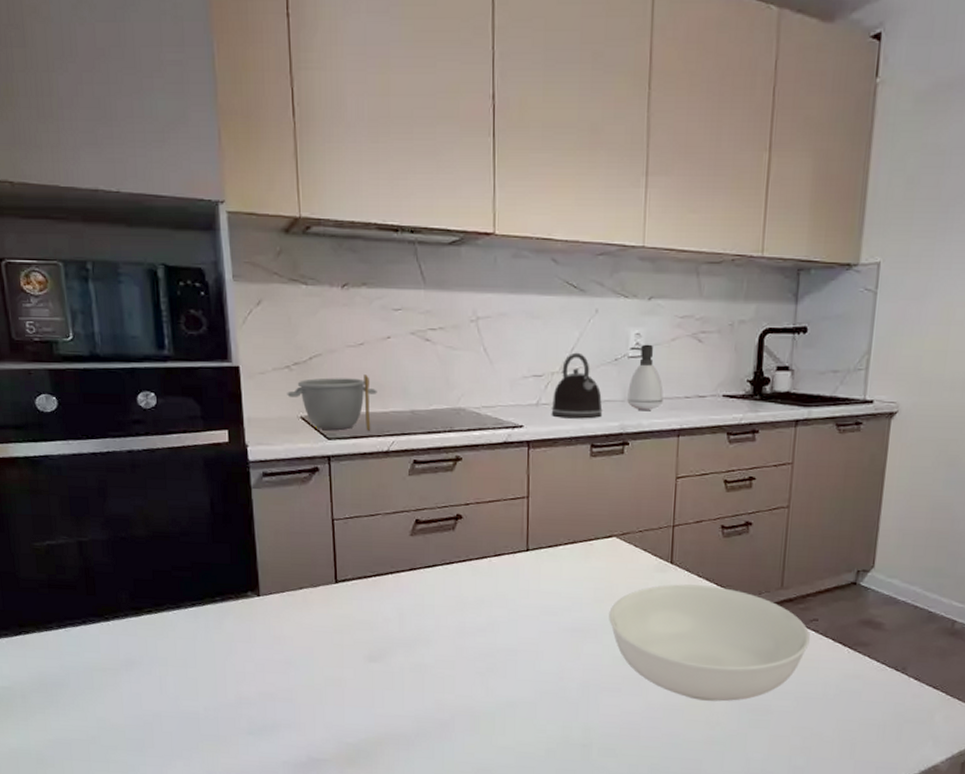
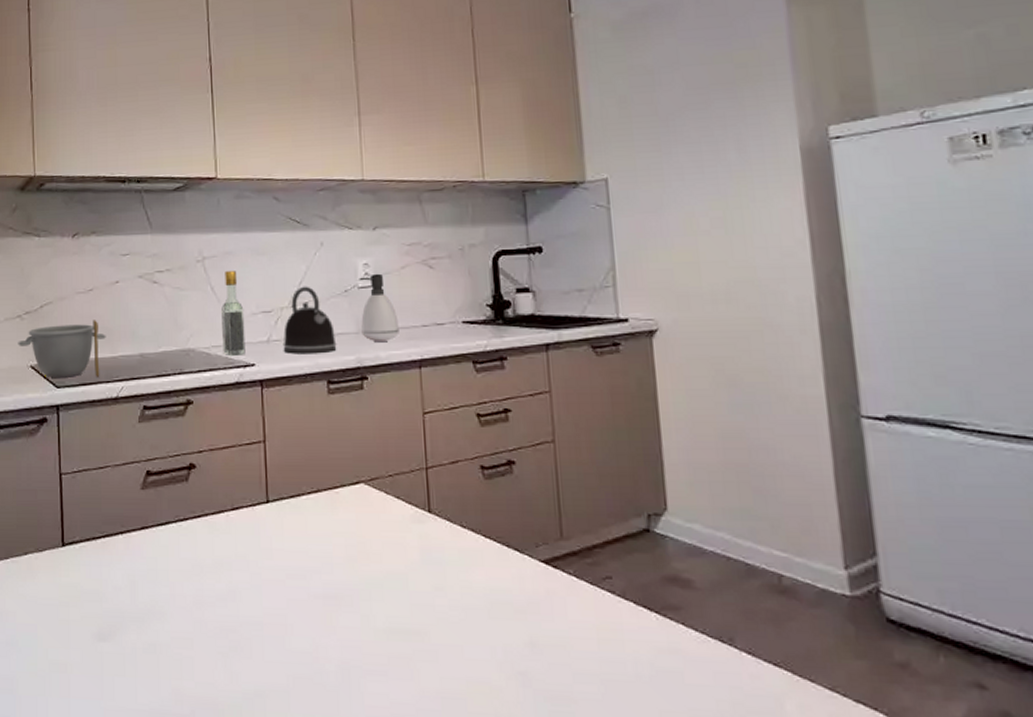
bottle: none [493,333,516,417] -> present [221,271,246,355]
bowl: present [609,584,810,702] -> none [364,537,607,687]

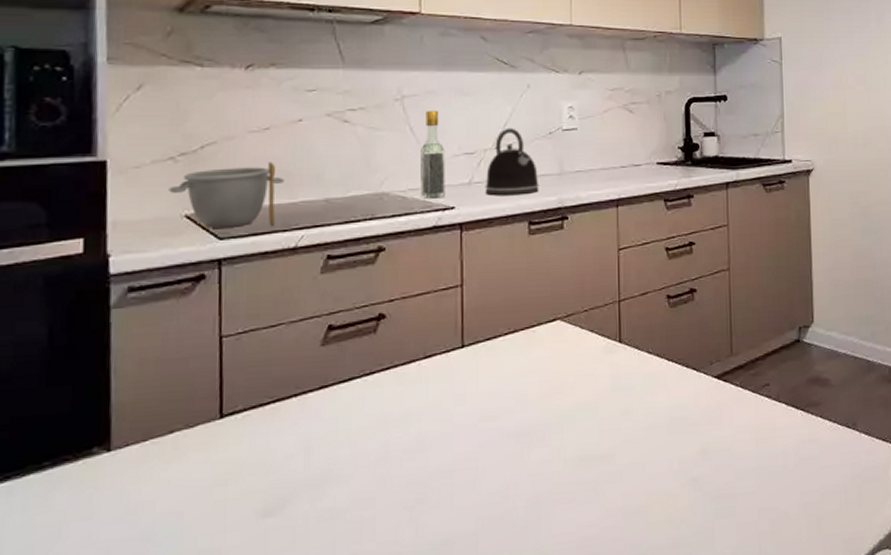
soap dispenser: present [359,273,399,343] -> none [563,116,600,183]

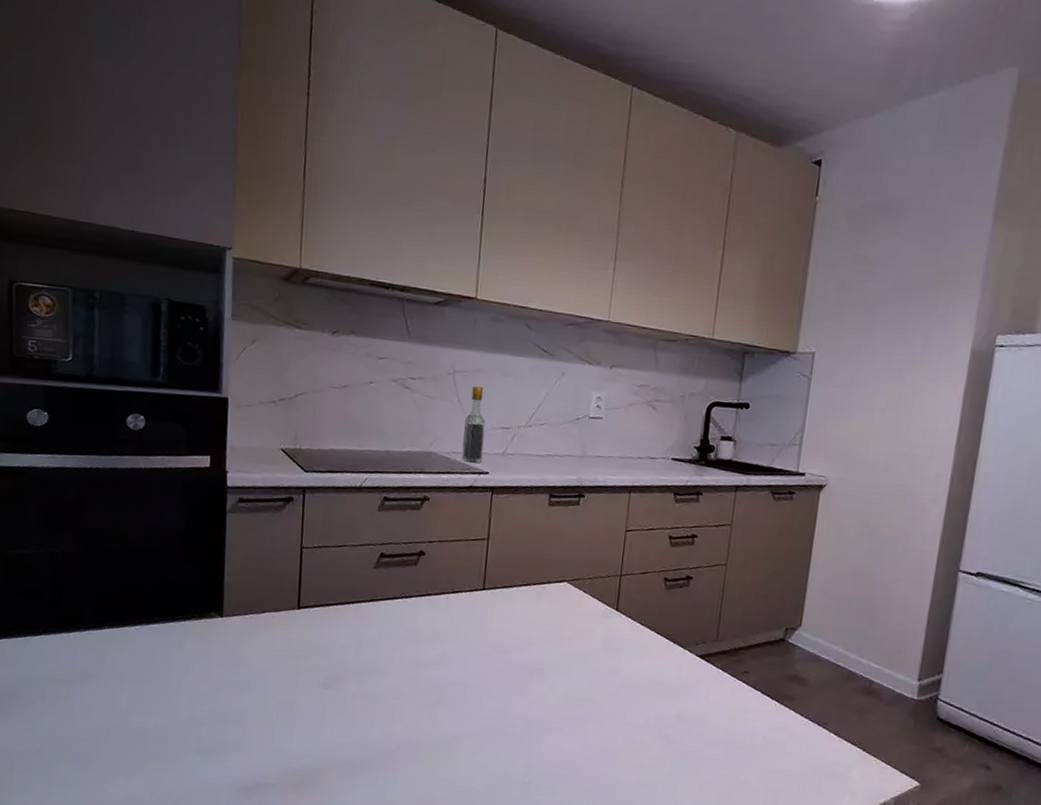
cooking pot: present [168,162,285,228] -> none [270,414,356,467]
kettle: present [485,127,539,196] -> none [515,409,563,471]

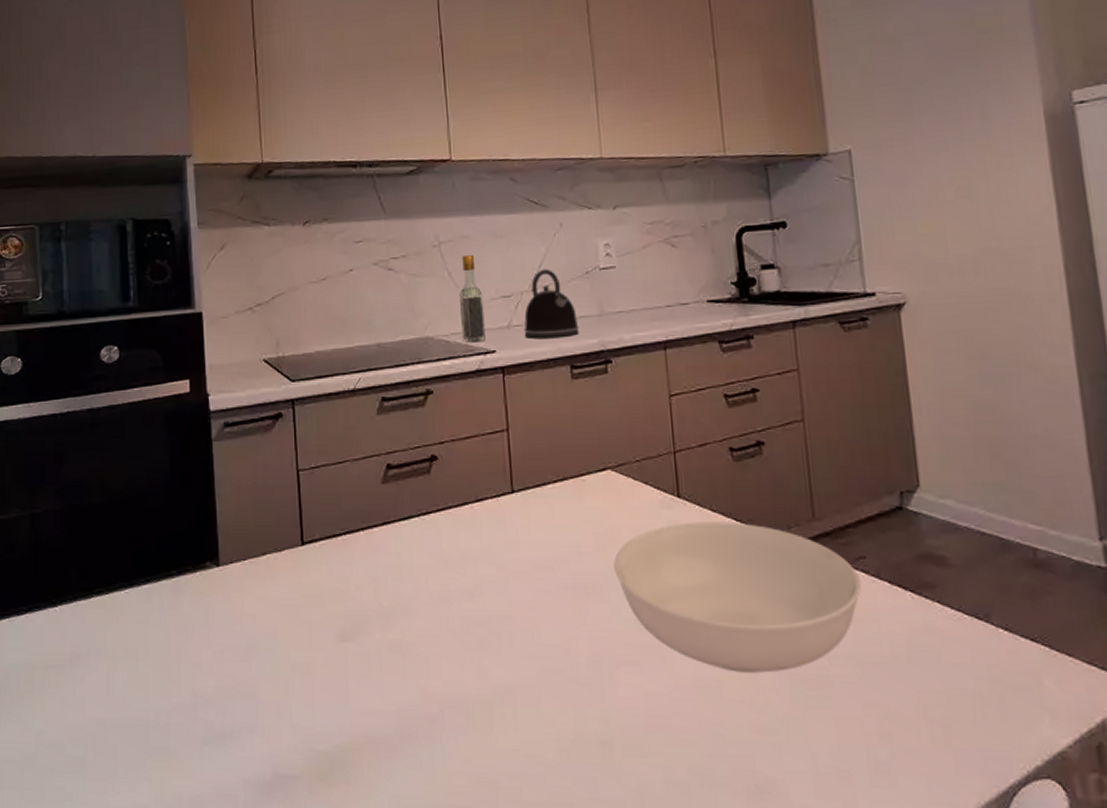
kettle: none [515,409,563,471] -> present [524,268,580,340]
bowl: none [555,630,741,747] -> present [614,522,861,673]

